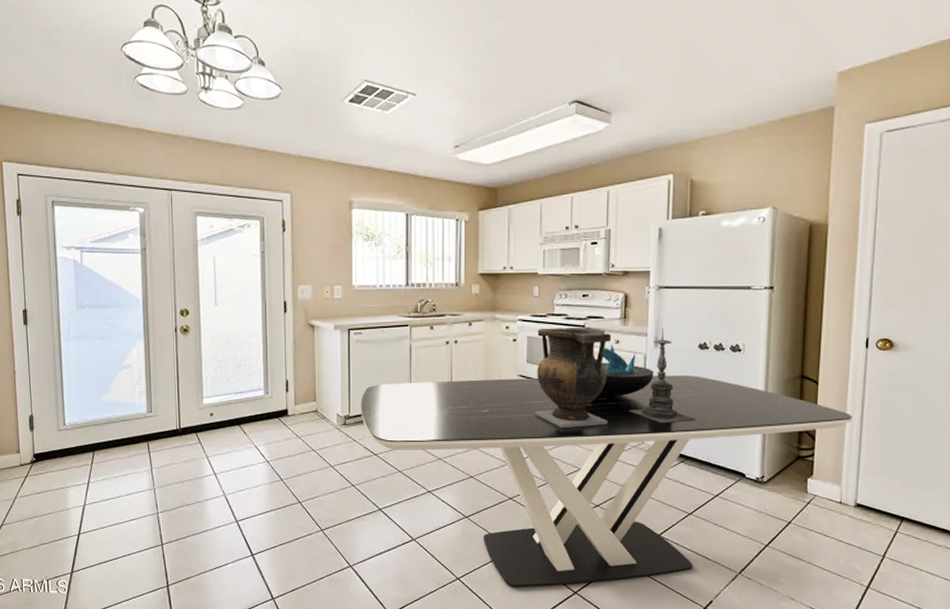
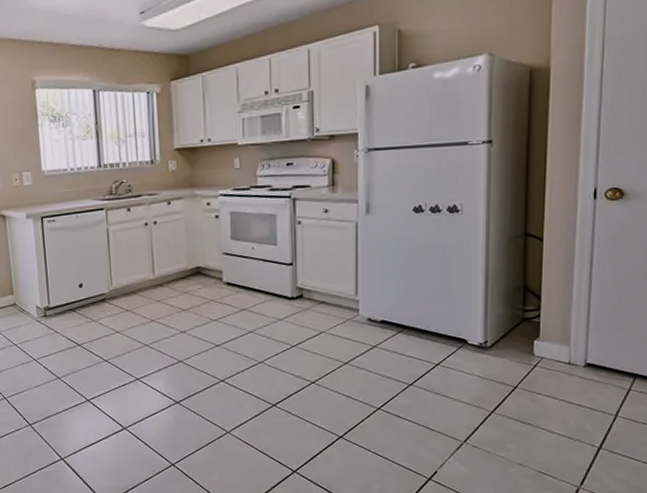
dining table: present [360,375,852,588] -> none [60,241,580,470]
vase: present [535,328,612,429] -> none [241,198,321,306]
decorative bowl: present [599,343,654,397] -> none [309,213,367,269]
candle holder: present [628,328,696,424] -> none [341,193,413,294]

